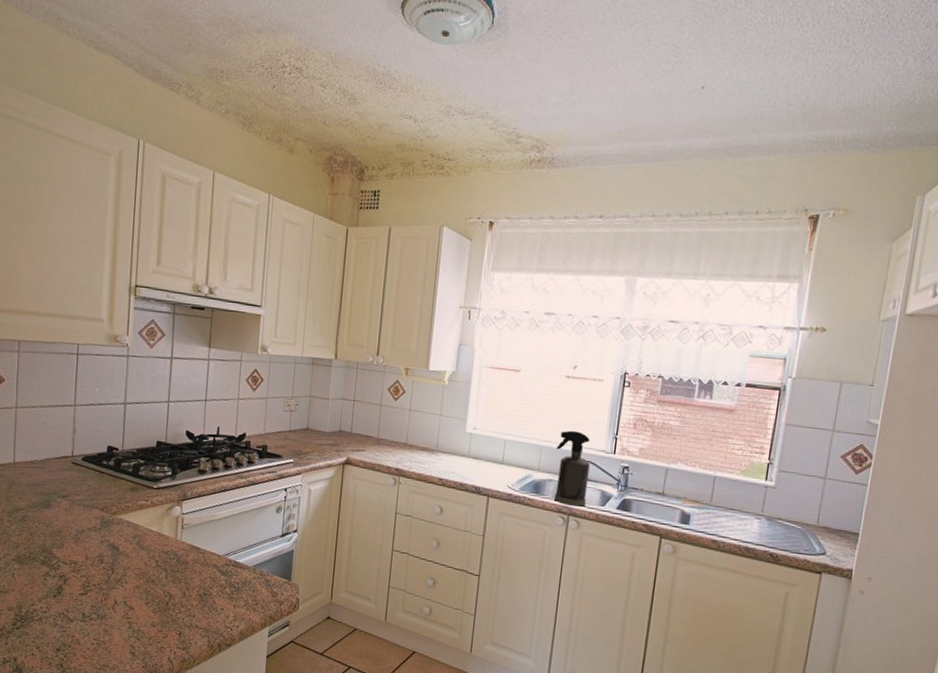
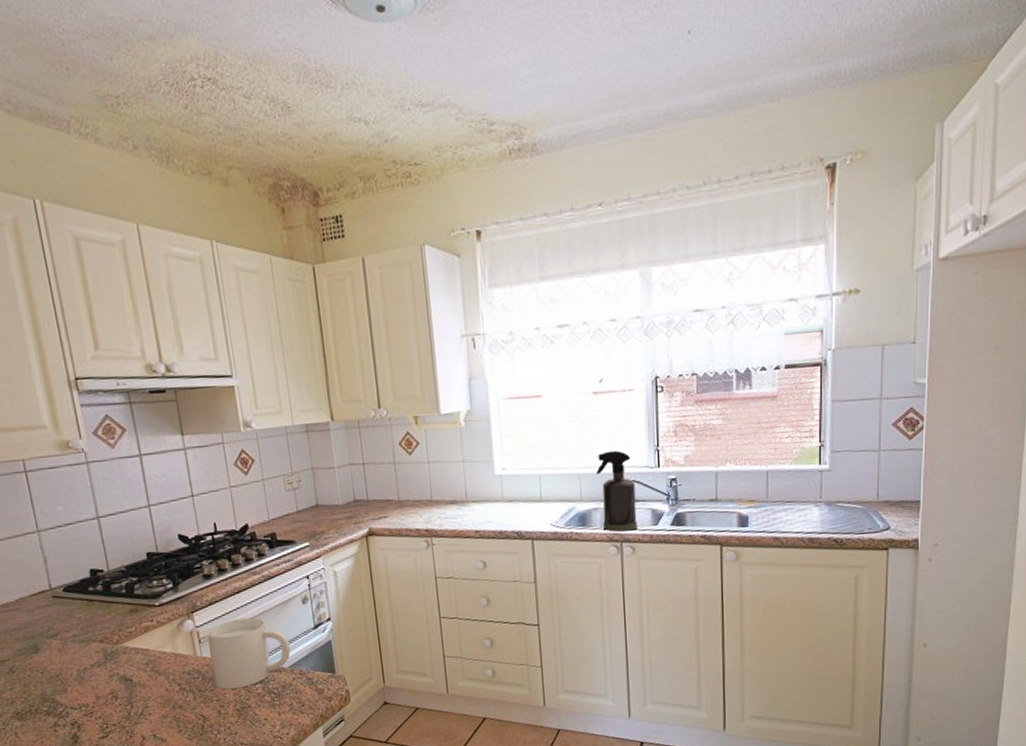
mug: none [185,513,257,577] -> present [207,617,291,690]

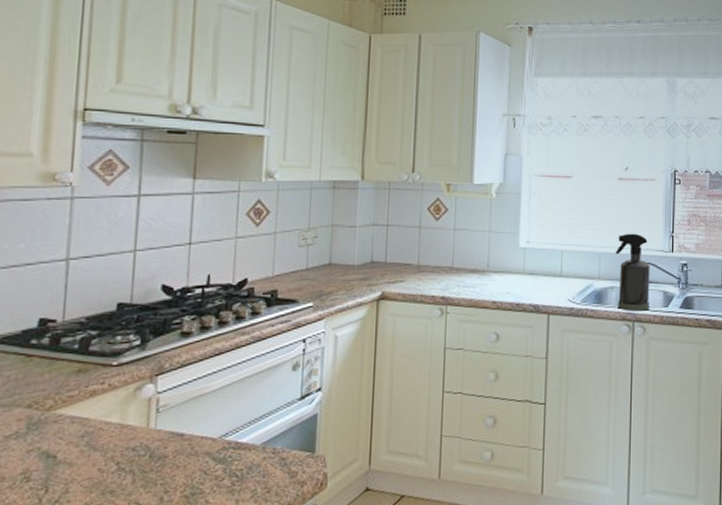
mug: present [207,617,291,690] -> none [163,384,267,471]

